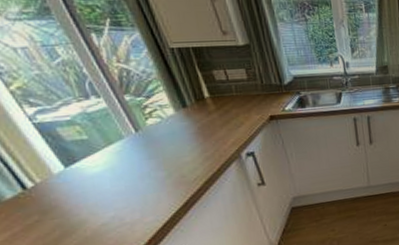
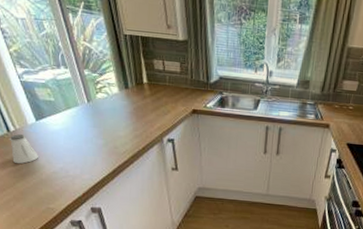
saltshaker: none [27,188,77,227] -> present [9,134,38,164]

